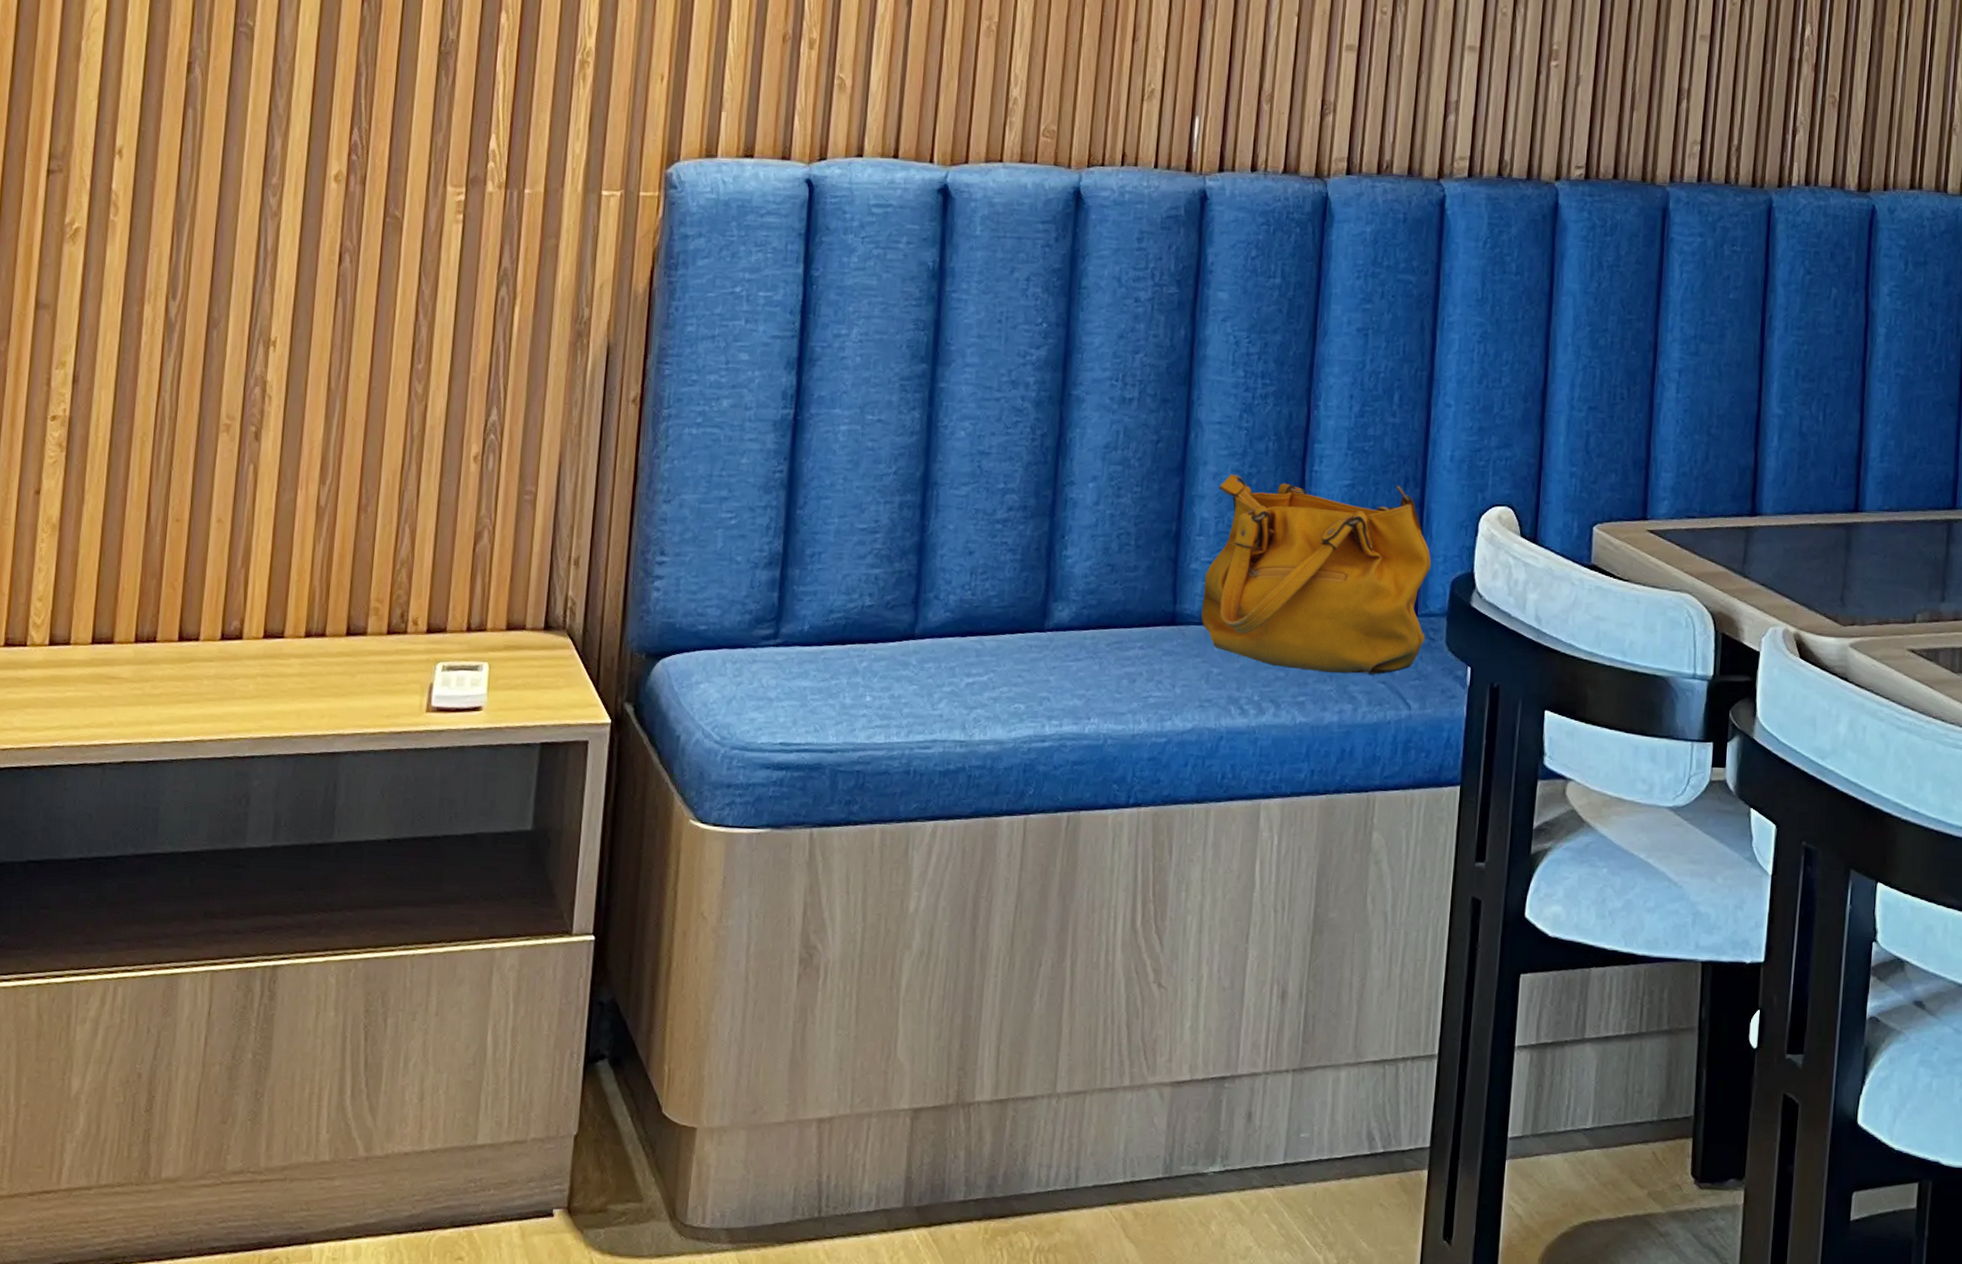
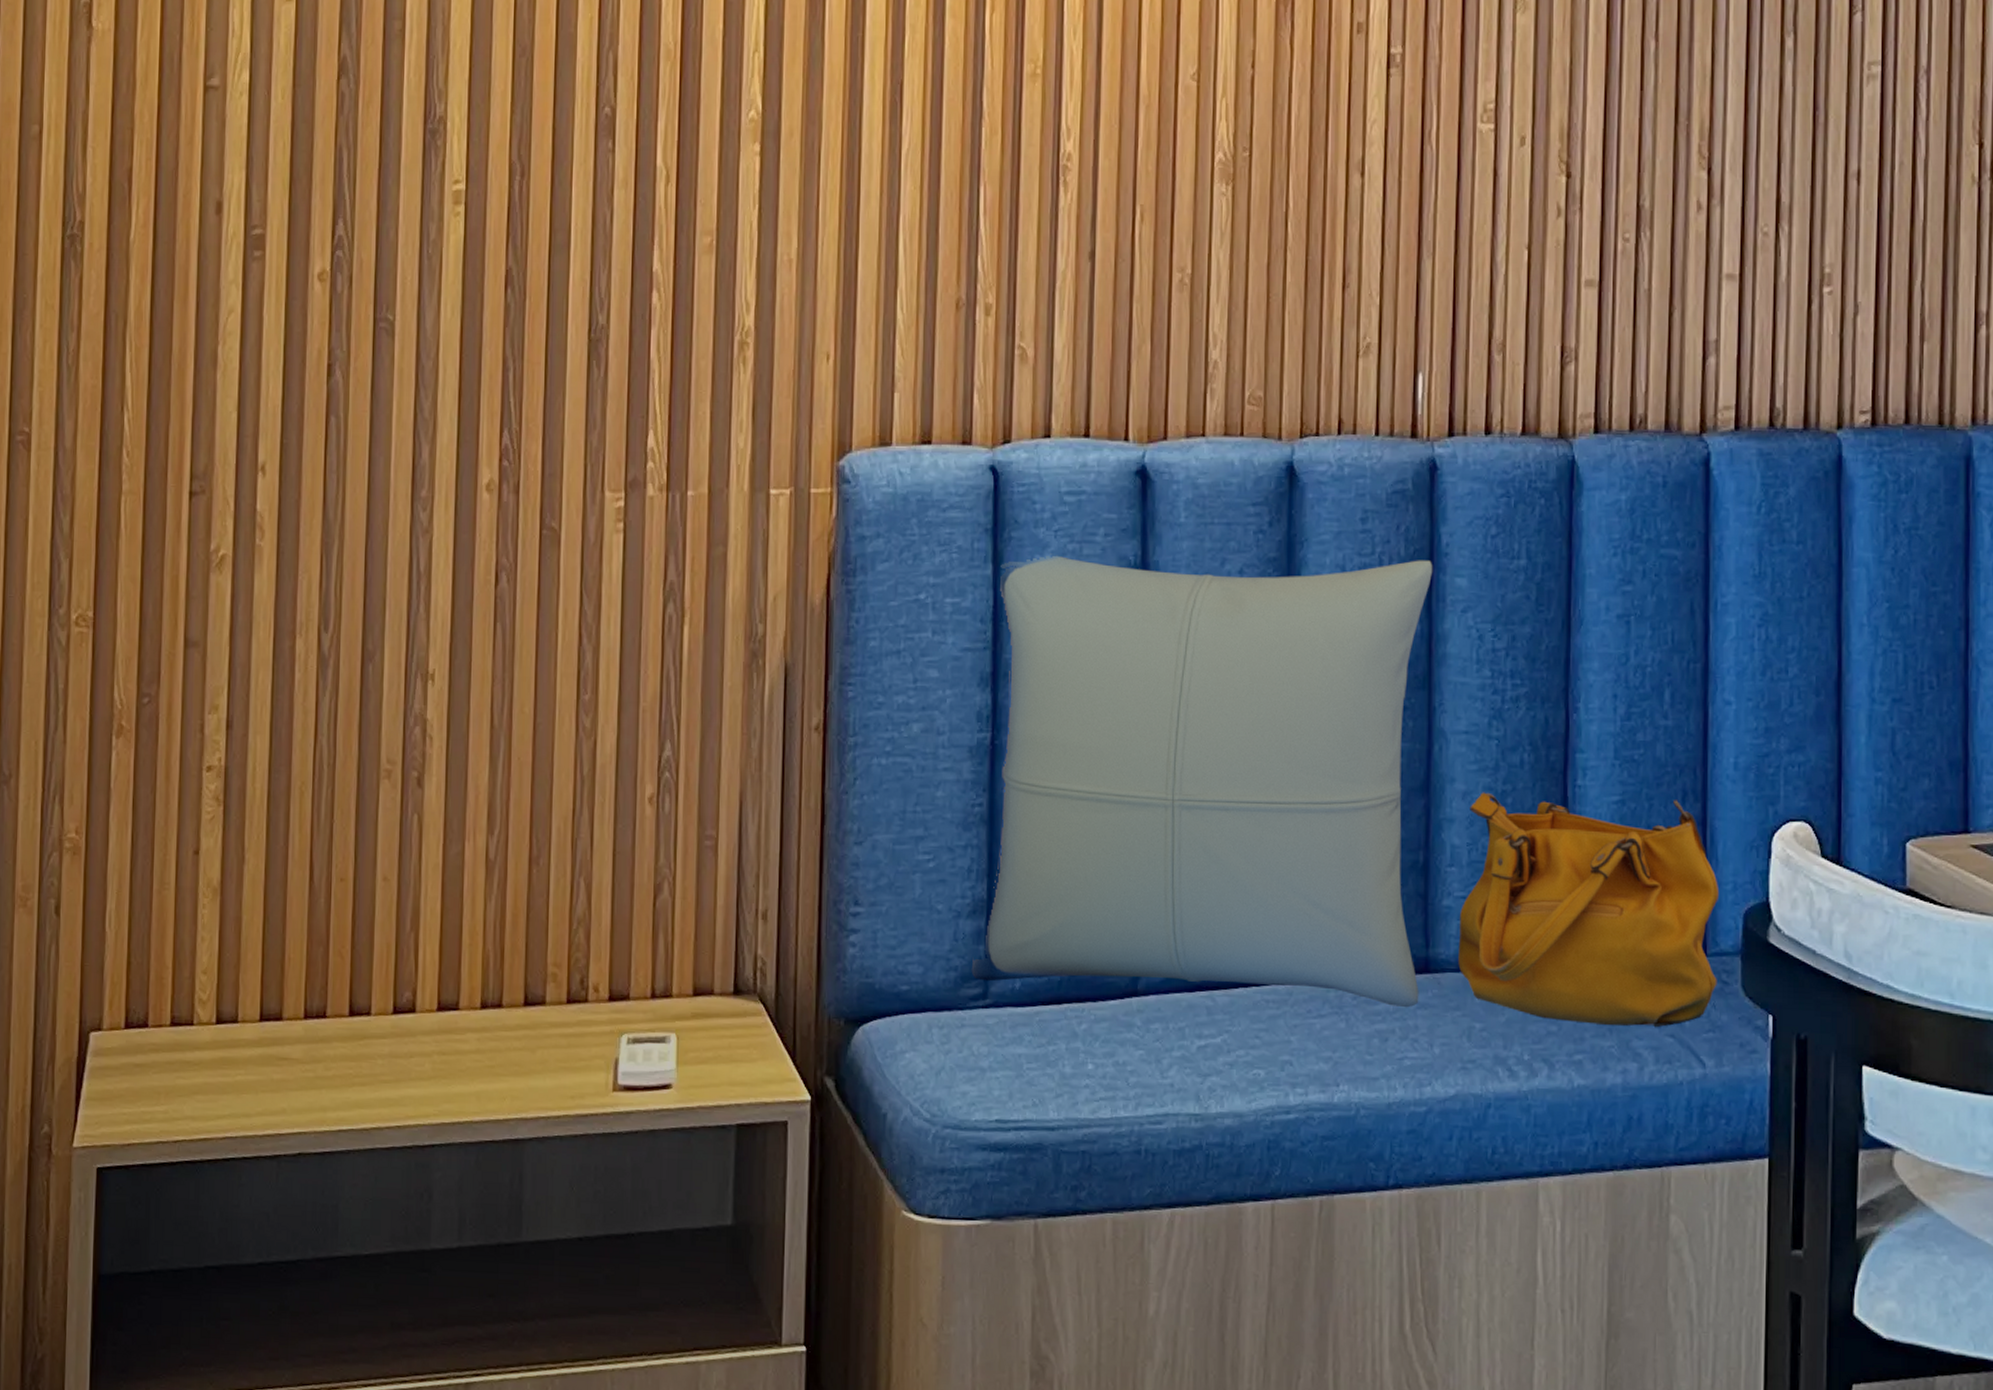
pillow: none [764,257,1199,655] -> present [971,553,1433,1008]

